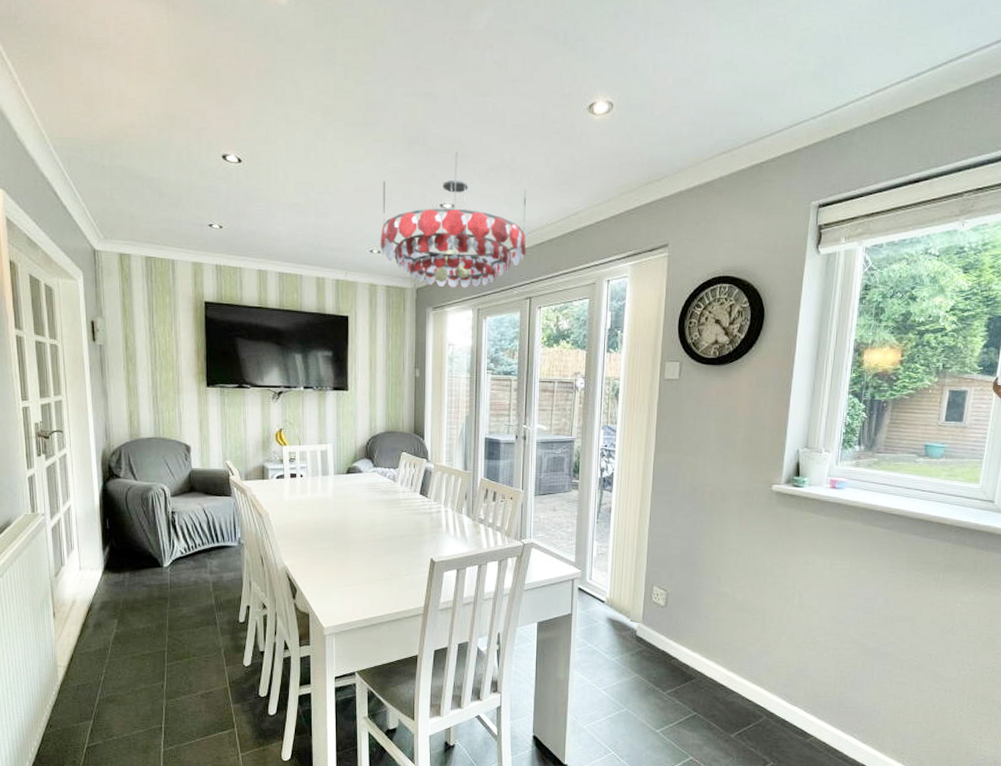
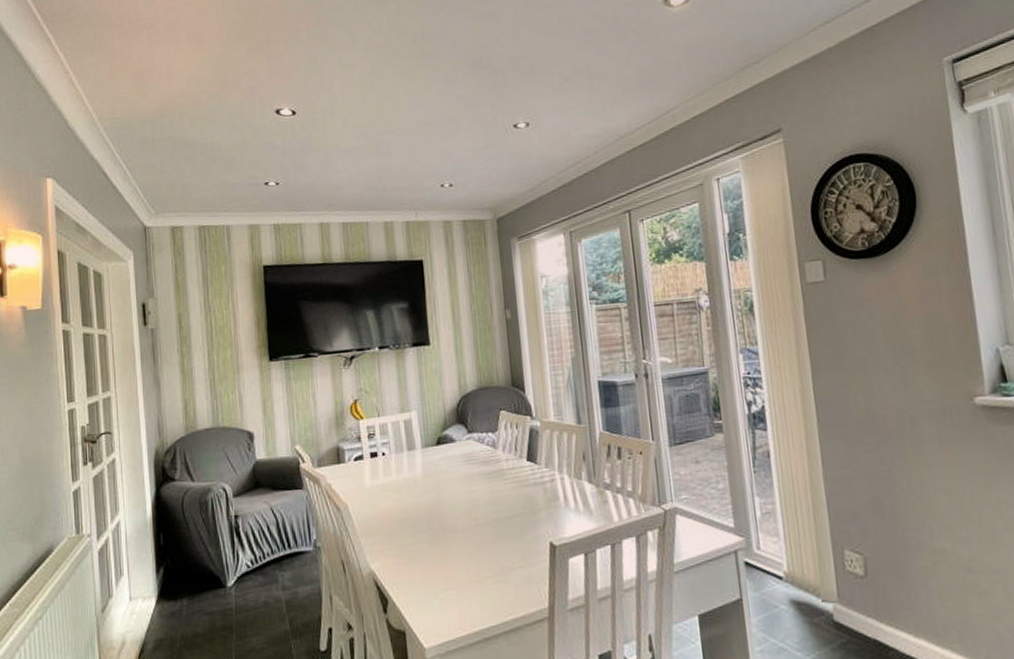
chandelier: present [380,151,527,288] -> none [448,67,618,214]

